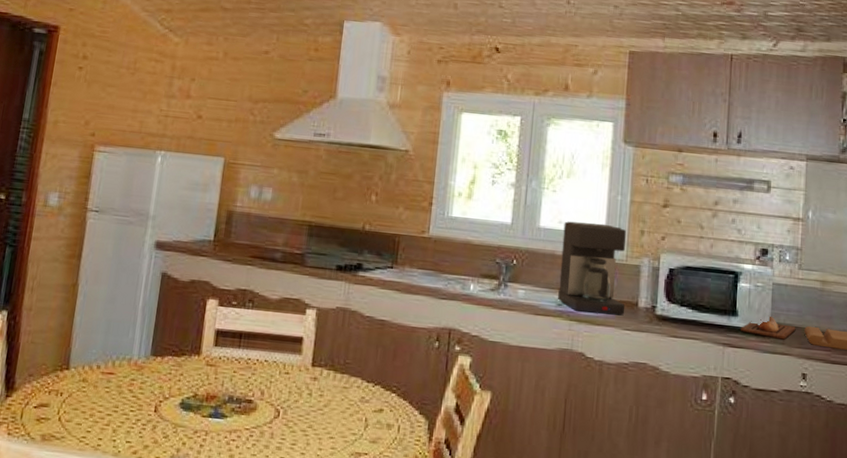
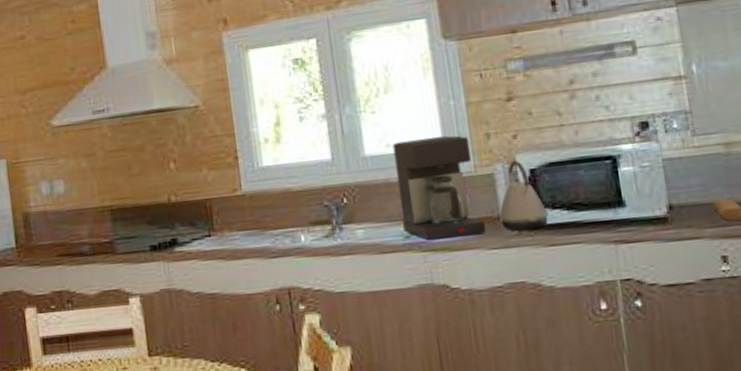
kettle: none [637,259,677,321] -> present [499,161,549,231]
bread loaf: present [740,315,796,341] -> none [631,197,704,225]

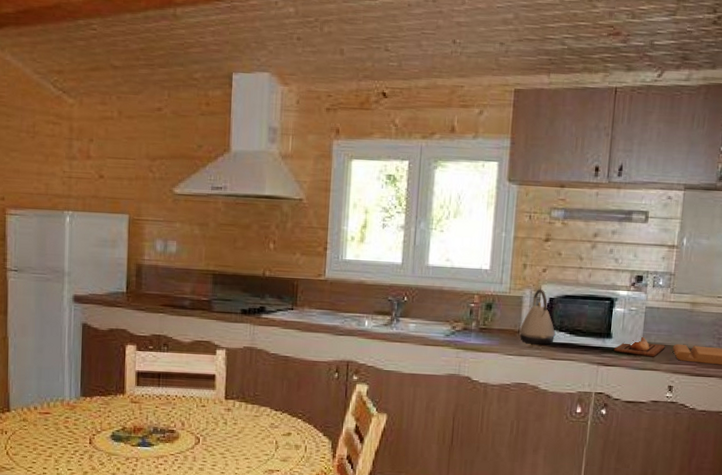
coffee maker: present [392,135,487,241] -> none [446,259,510,342]
bread loaf: none [631,197,704,225] -> present [613,336,665,358]

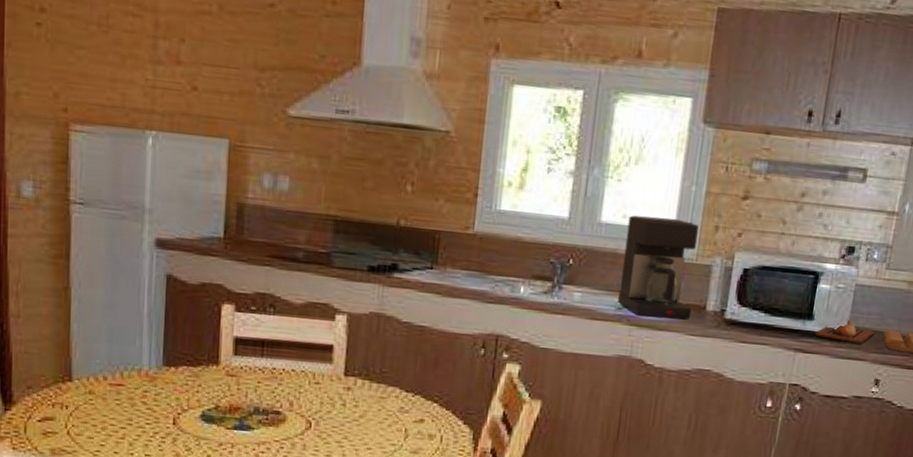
coffee maker: none [446,259,510,342] -> present [618,215,699,319]
kettle: present [519,289,556,345] -> none [705,258,748,325]

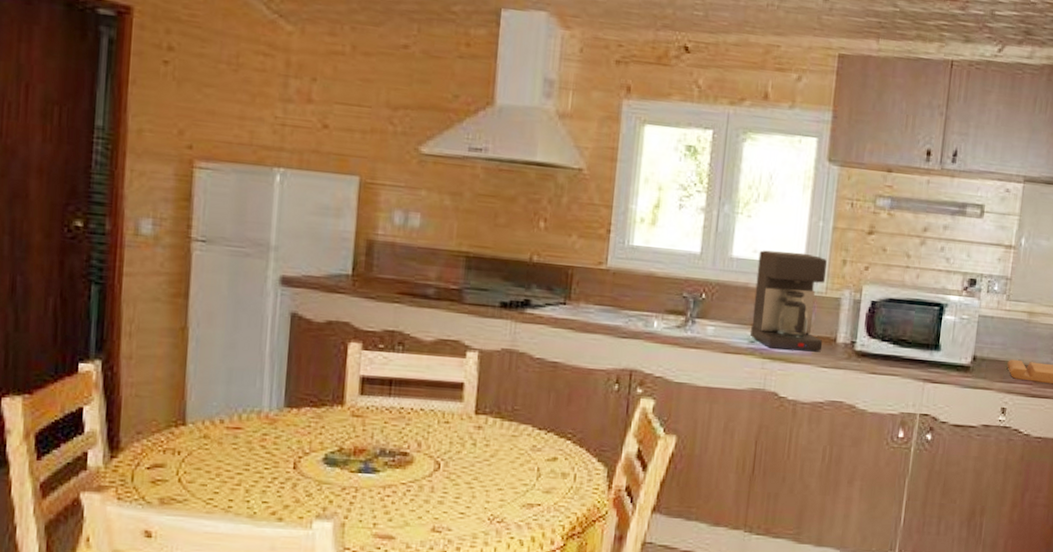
bread loaf: present [814,319,875,346] -> none [941,349,999,375]

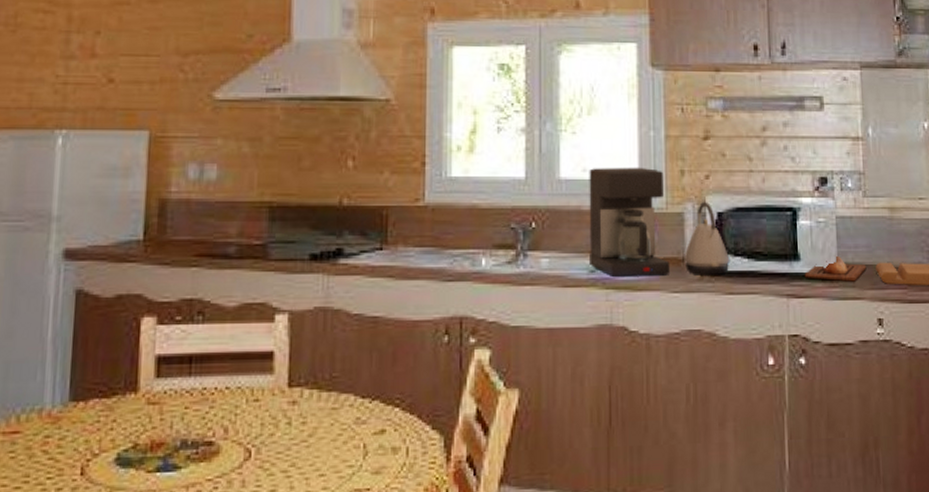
kettle: none [835,290,877,356] -> present [684,202,730,275]
bread loaf: none [941,349,999,375] -> present [804,255,867,283]

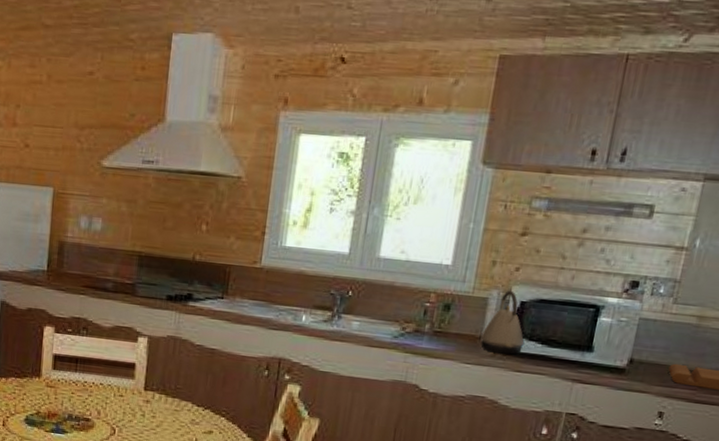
coffee maker: present [589,167,671,278] -> none [394,251,476,348]
bread loaf: present [804,255,867,283] -> none [593,352,660,379]

